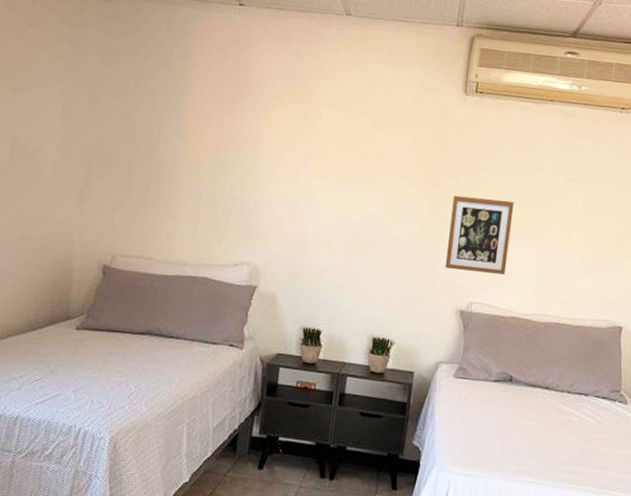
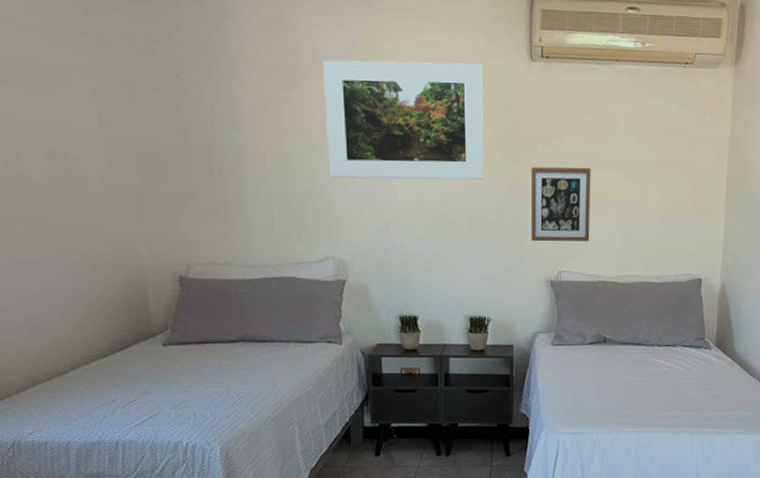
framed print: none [257,80,417,204] -> present [323,60,484,181]

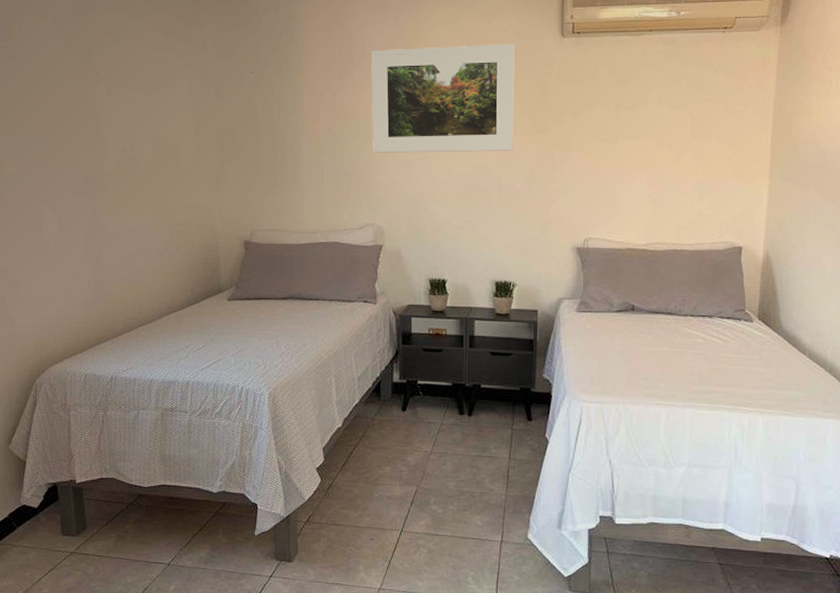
picture frame: present [530,167,591,242] -> none [558,136,621,210]

